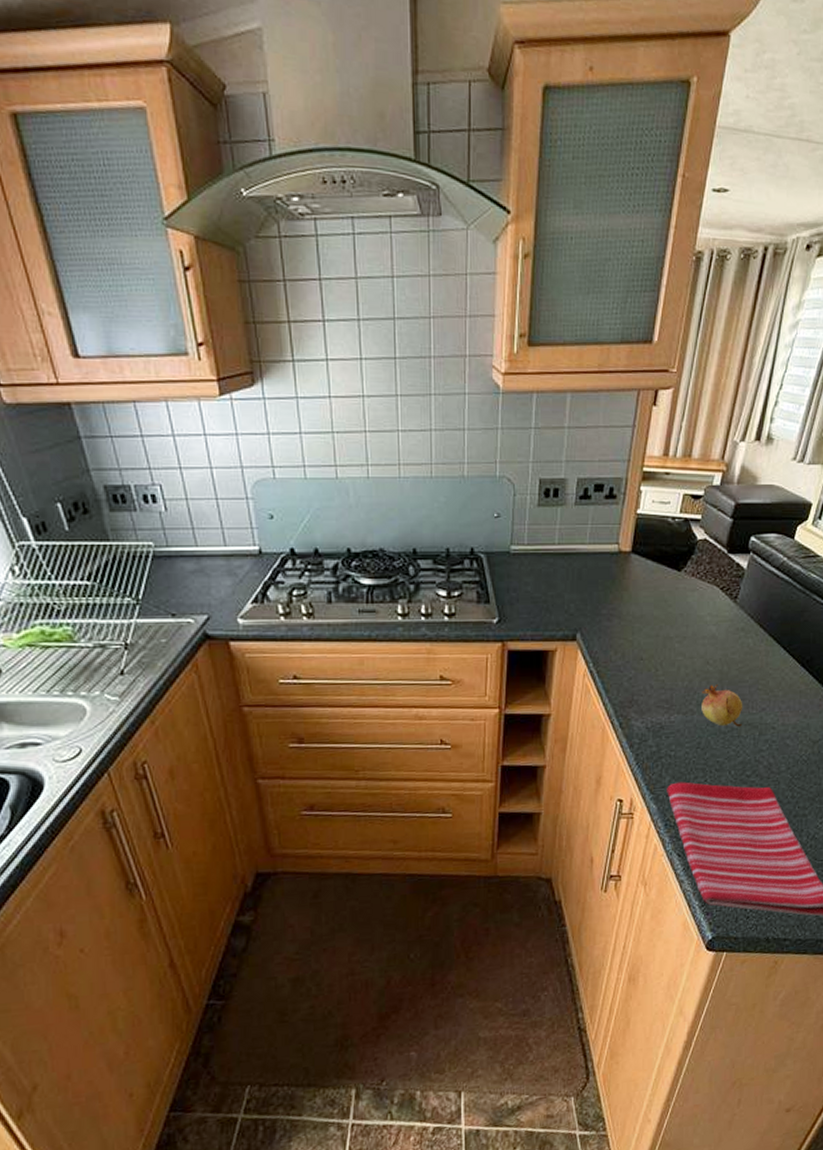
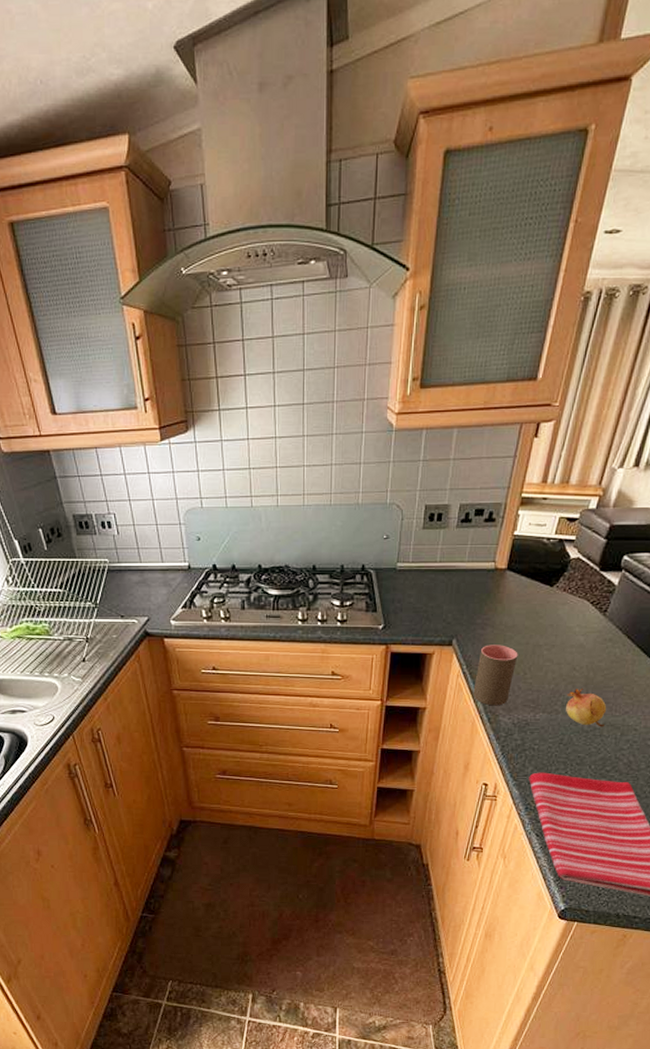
cup: none [602,638,648,709] -> present [473,645,518,706]

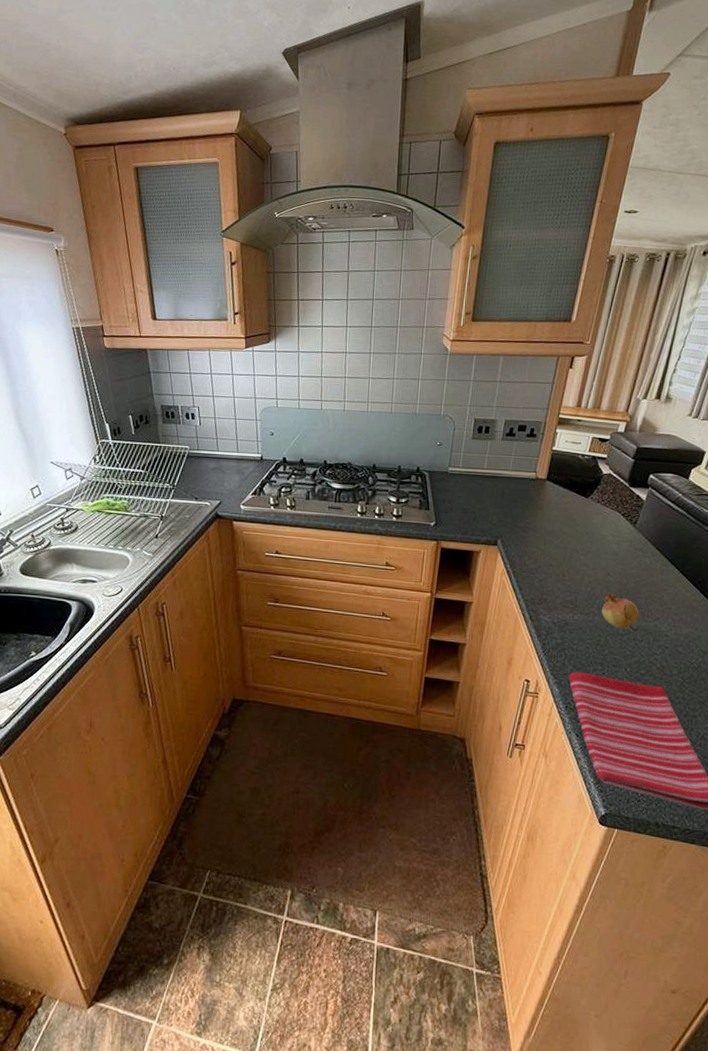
cup: present [473,645,518,706] -> none [516,547,557,605]

